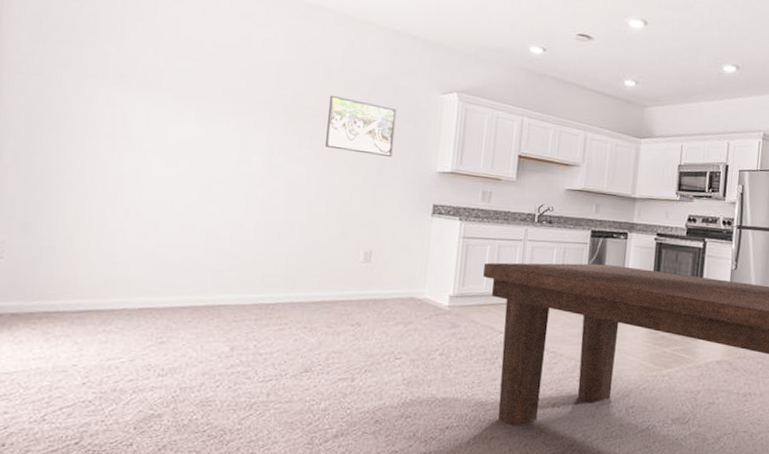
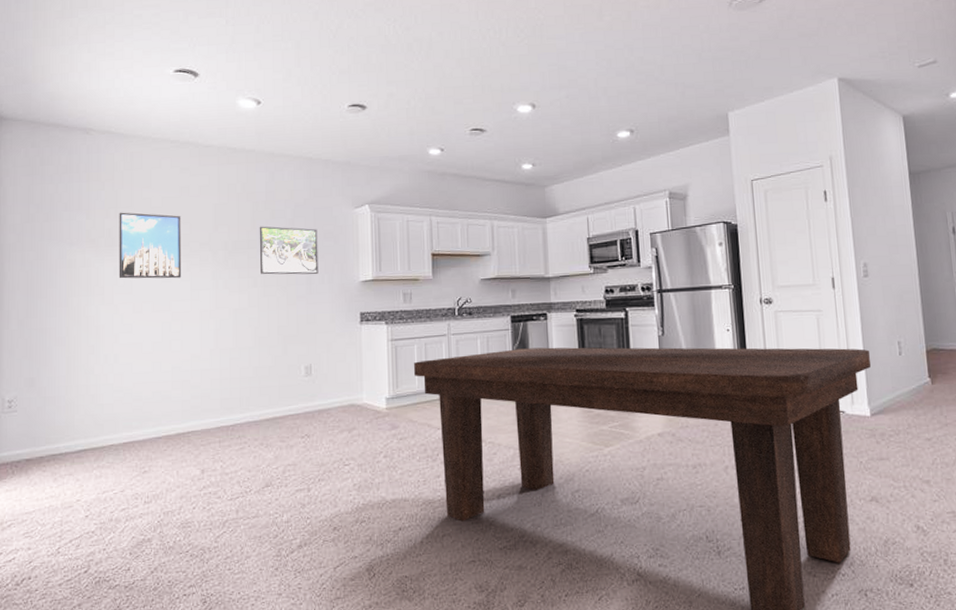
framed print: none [151,50,238,137] -> present [119,212,182,279]

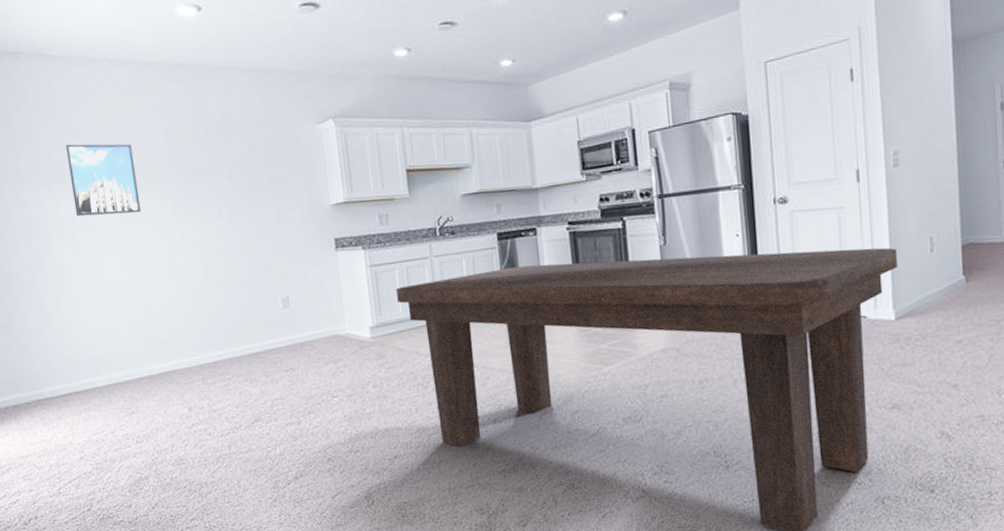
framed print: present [259,226,319,275] -> none [216,149,286,203]

